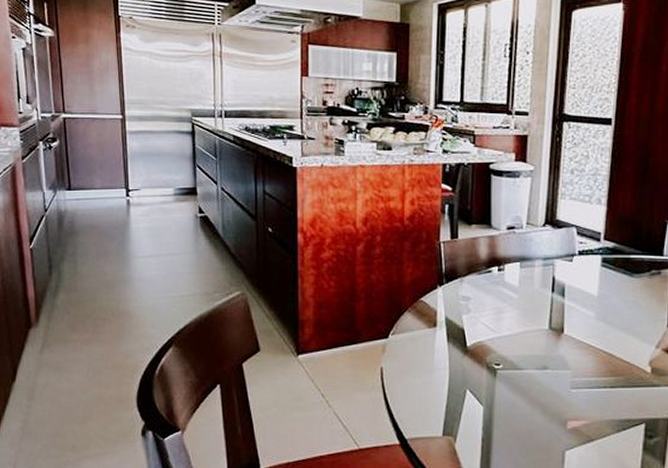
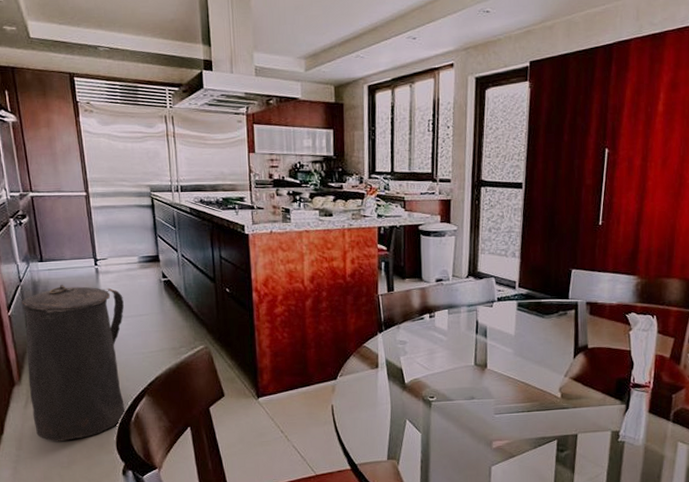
trash can: none [45,215,155,393] -> present [21,284,126,441]

